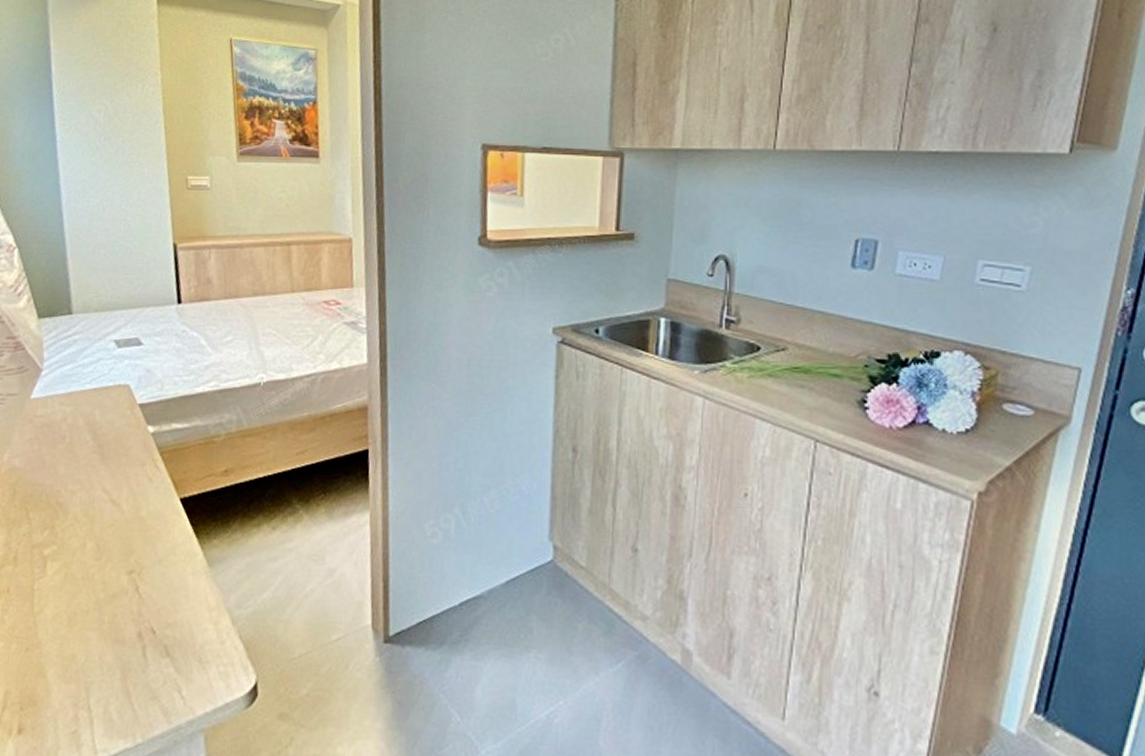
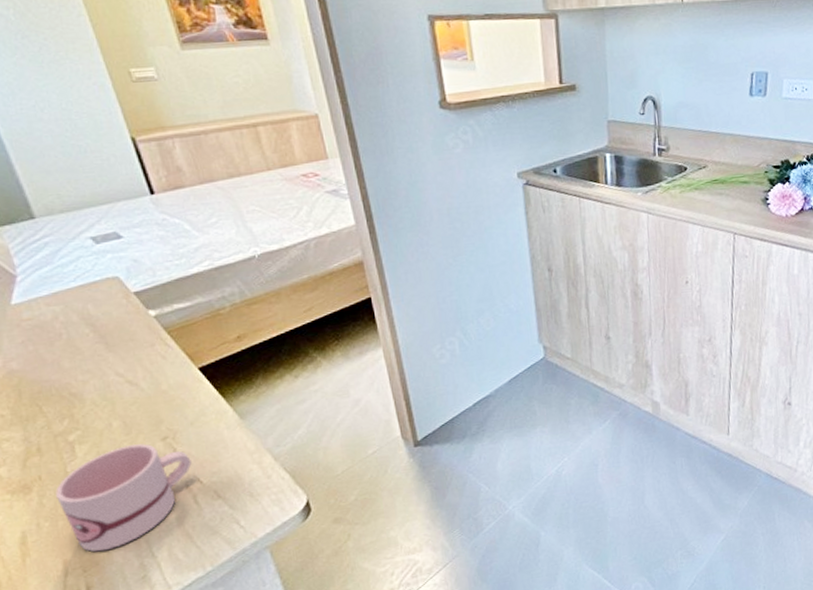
mug: none [17,572,150,691] -> present [55,444,192,552]

